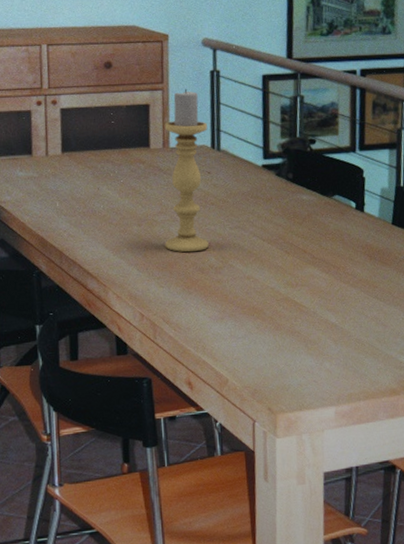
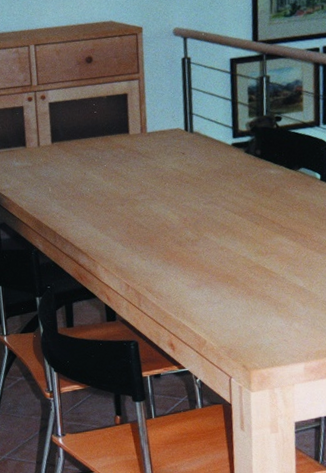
candle holder: present [165,88,209,253] -> none [142,76,185,228]

